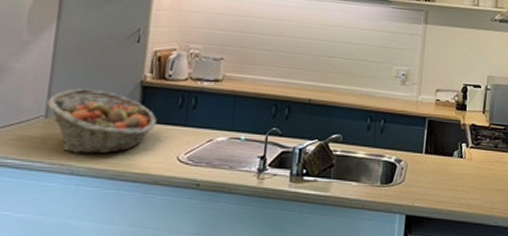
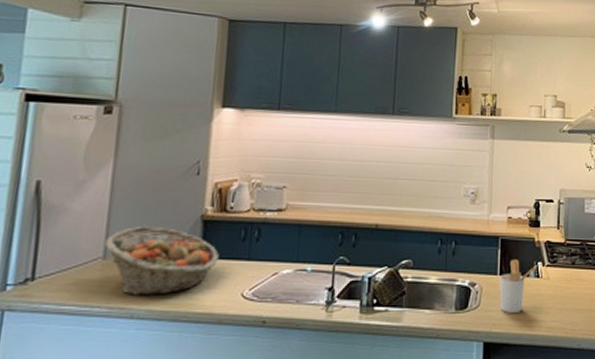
utensil holder: none [423,139,462,189] -> present [499,259,537,313]

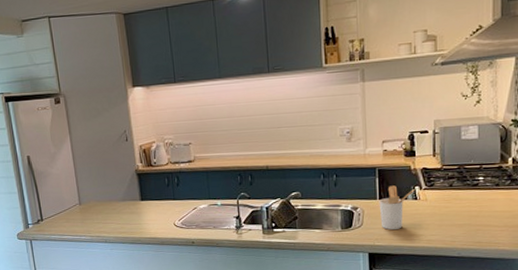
fruit basket: present [105,227,219,295] -> none [78,181,153,228]

